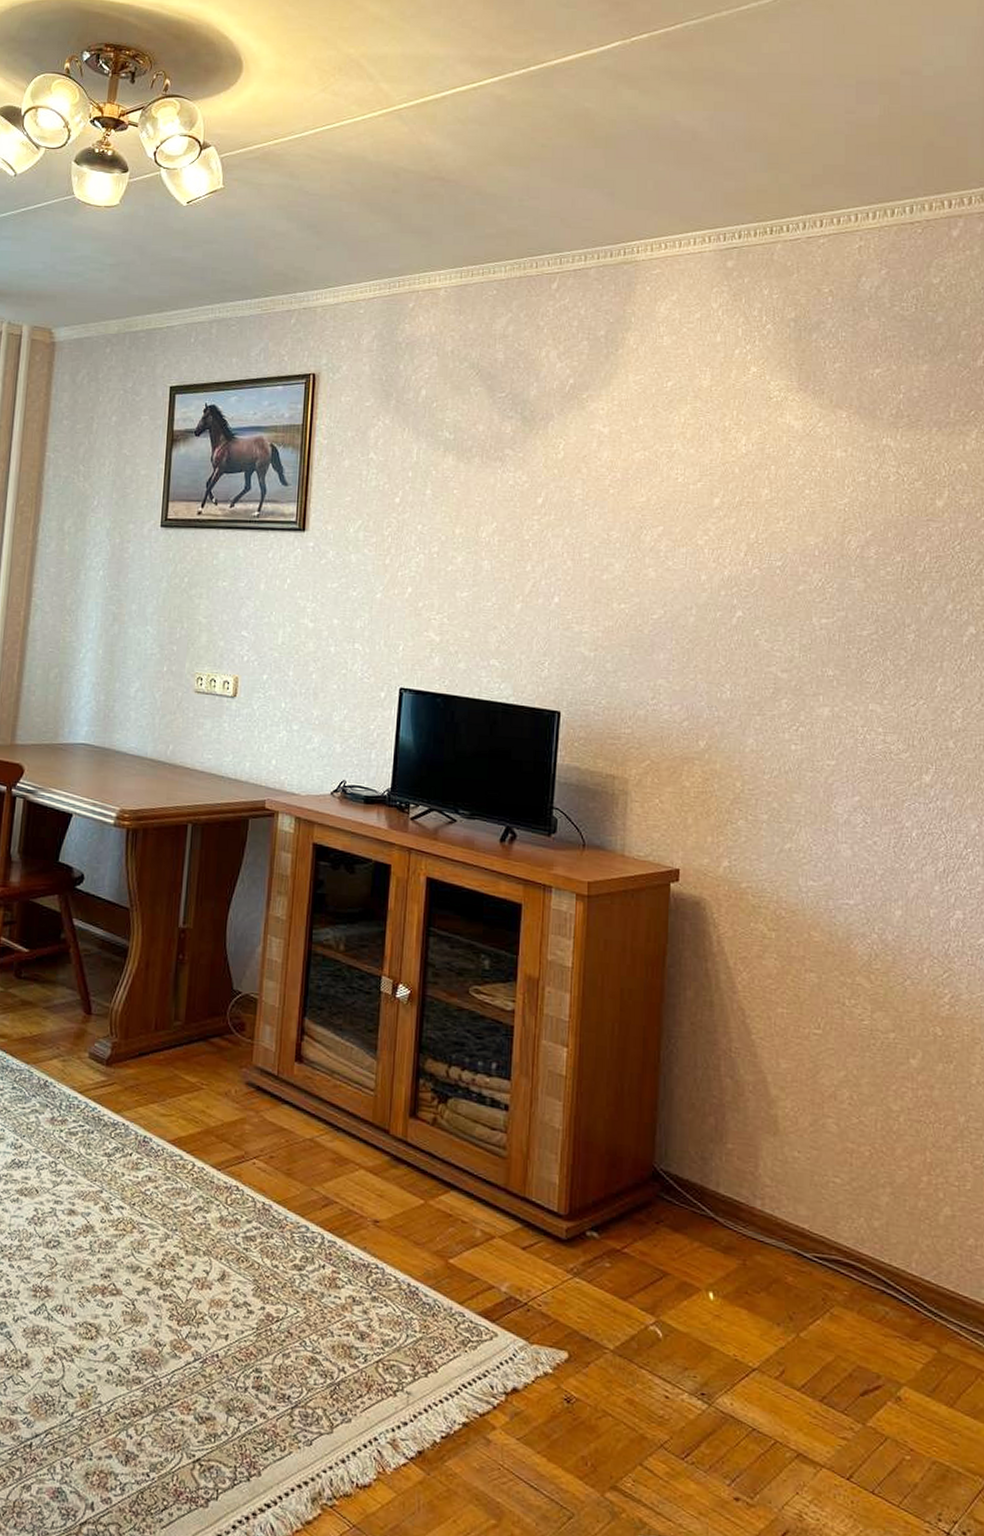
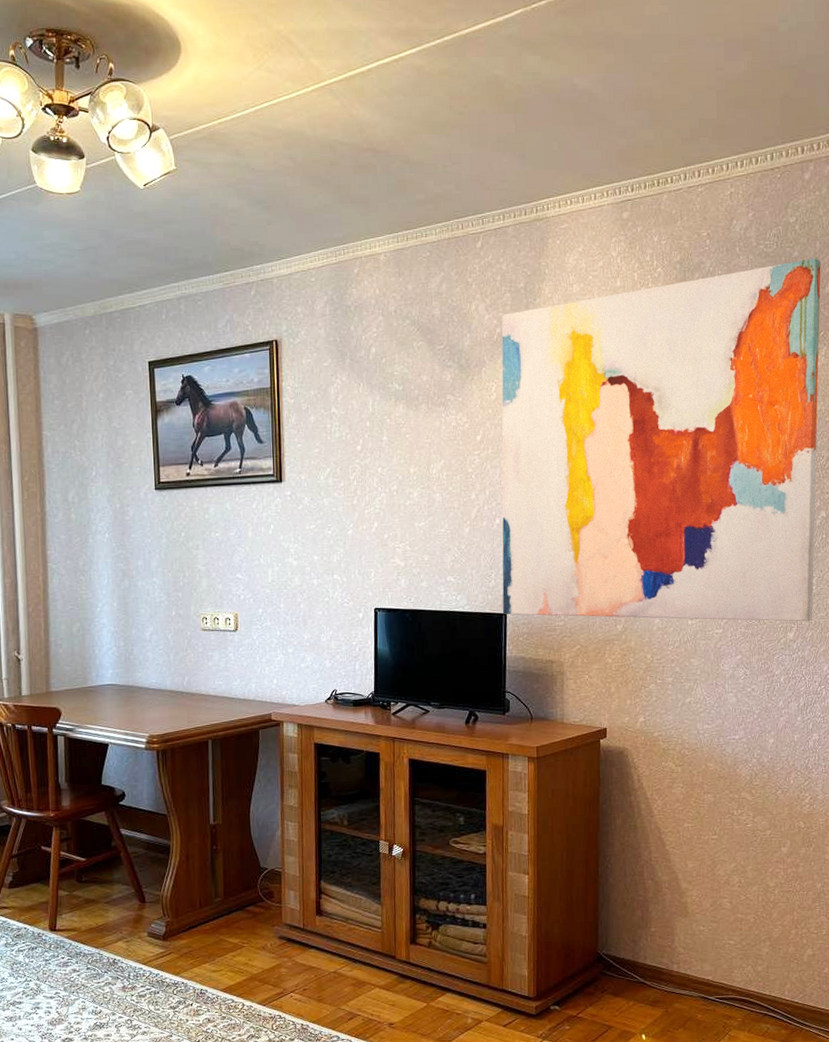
wall art: none [555,325,972,764] -> present [501,258,821,622]

